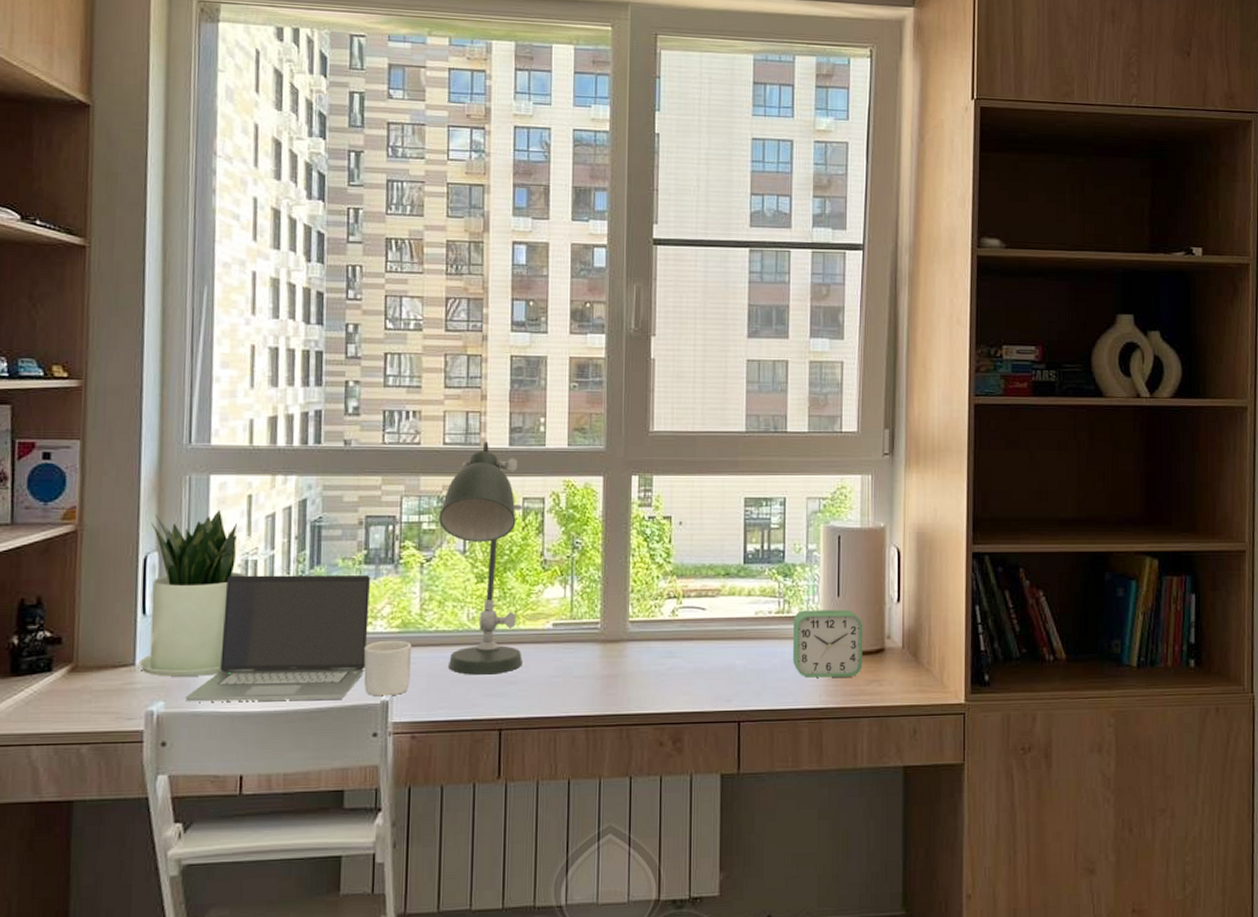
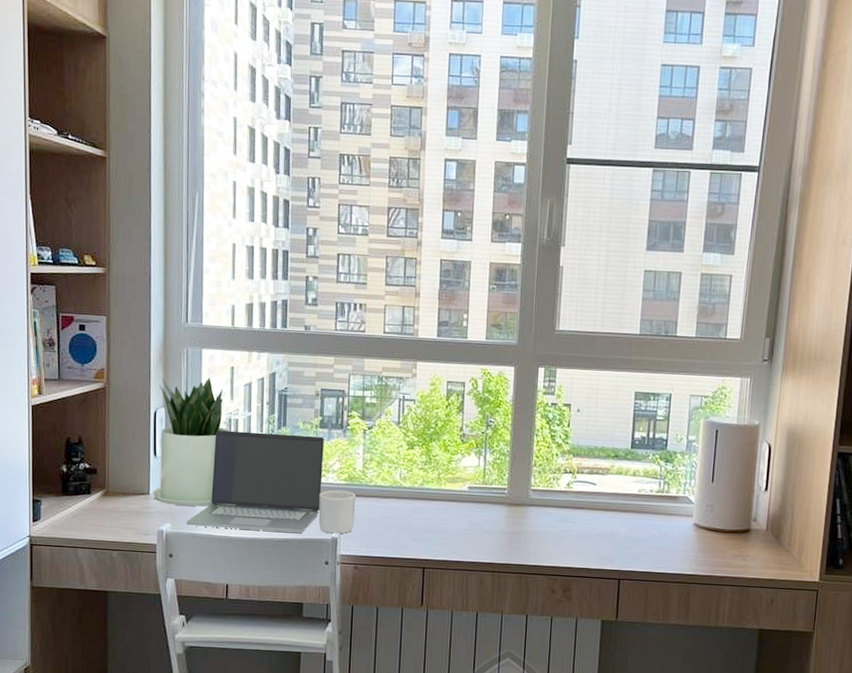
desk lamp: present [439,441,523,675] -> none [379,332,447,524]
alarm clock: present [793,609,863,678] -> none [669,491,733,551]

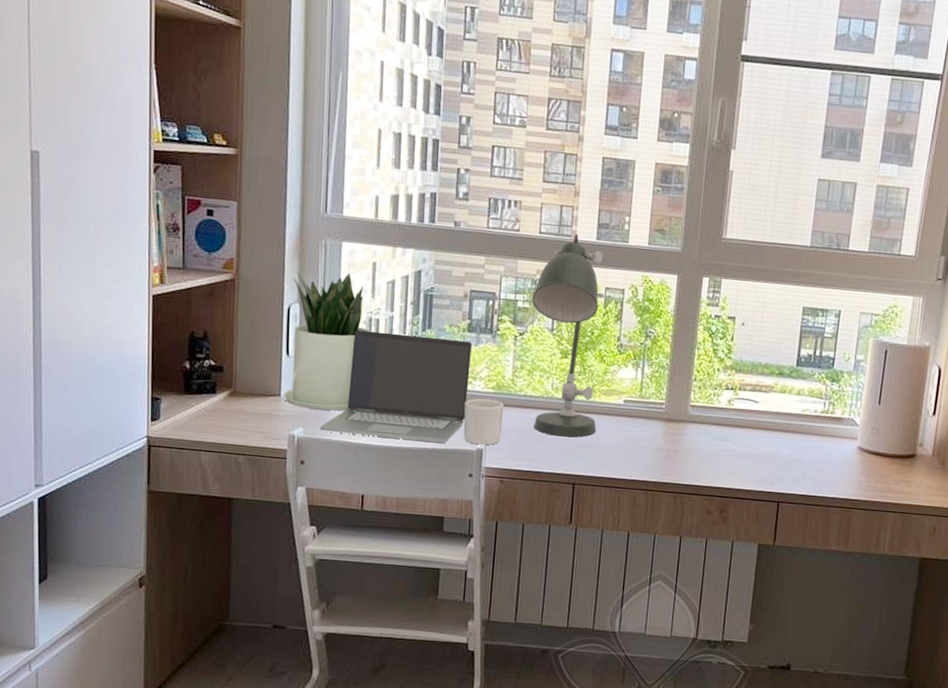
desk lamp: none [379,332,447,524] -> present [532,233,605,437]

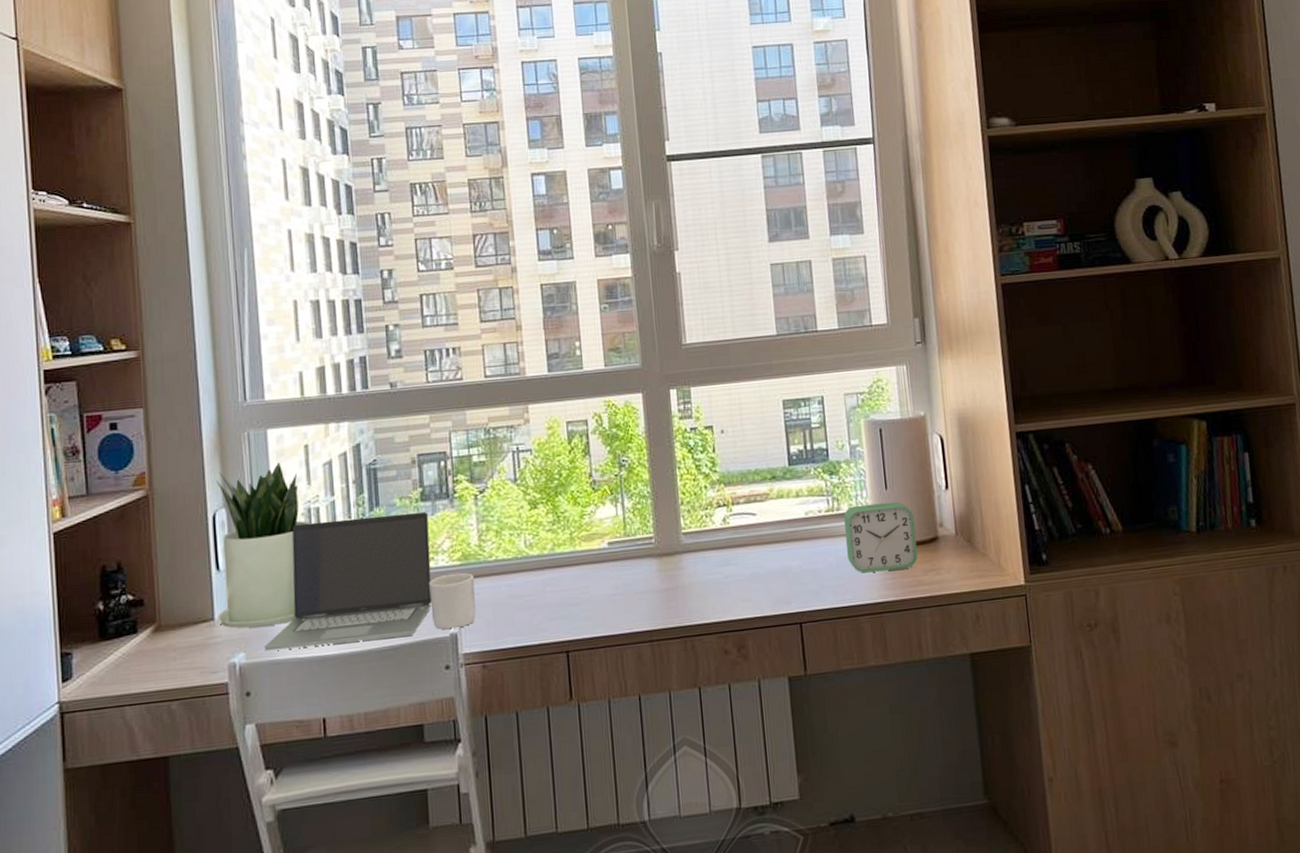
desk lamp: present [532,233,605,437] -> none [487,370,582,601]
alarm clock: none [832,412,899,476] -> present [844,501,918,573]

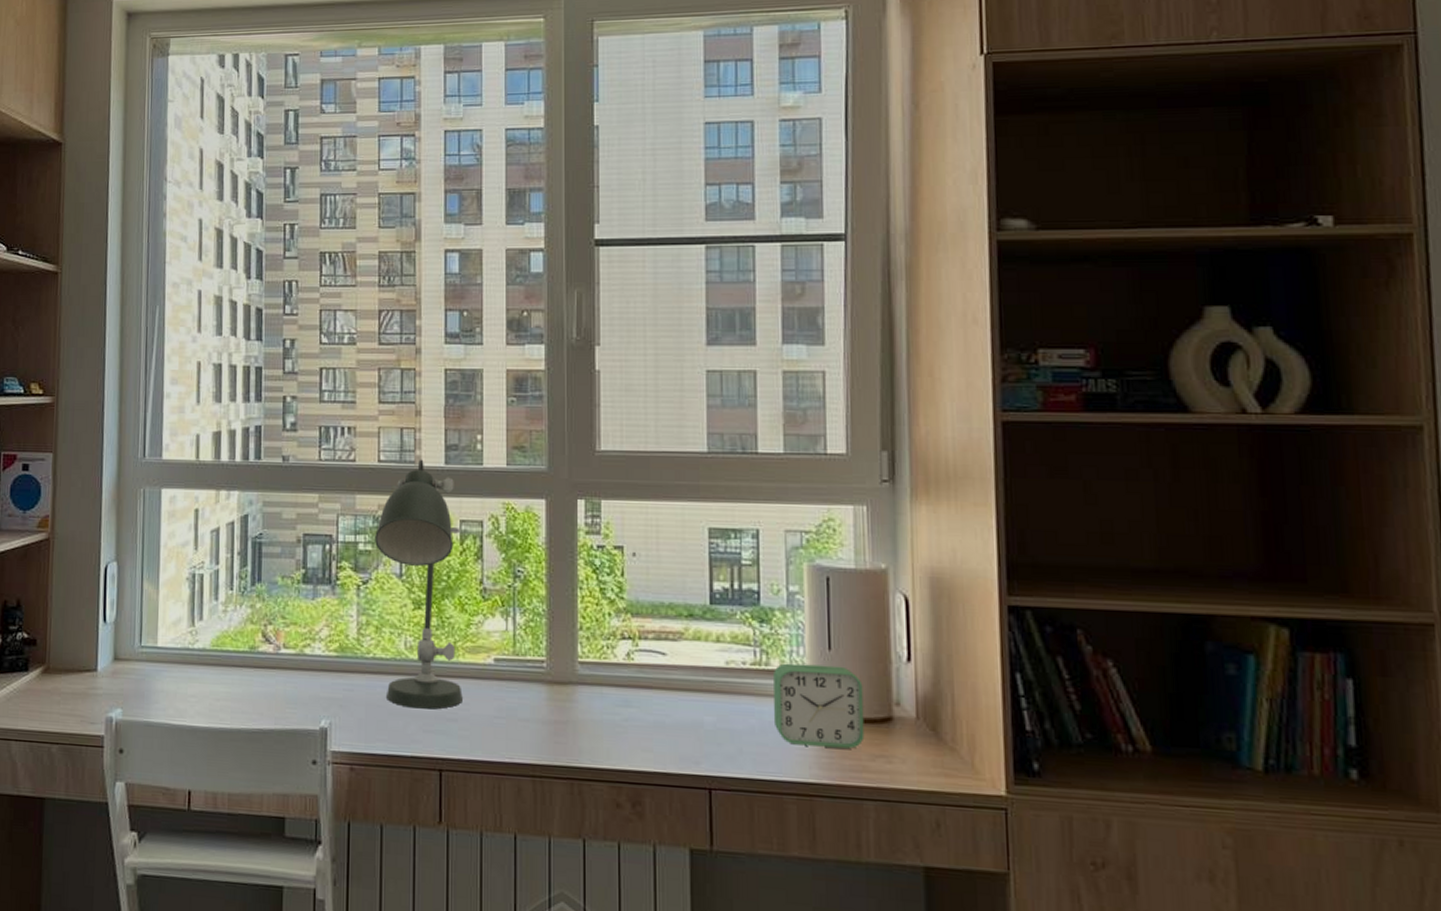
planter: present [216,462,311,629] -> none [100,523,194,687]
laptop: present [264,511,432,651] -> none [140,588,309,722]
mug: present [428,572,476,630] -> none [302,664,350,723]
desk lamp: none [487,370,582,601] -> present [375,459,463,709]

